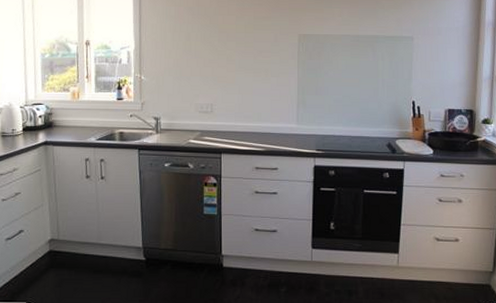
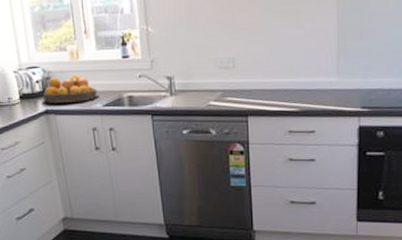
fruit bowl: none [44,112,92,136] -> present [43,75,97,103]

